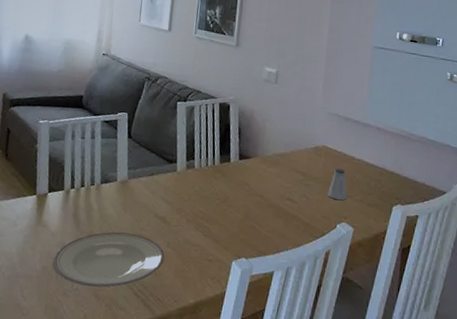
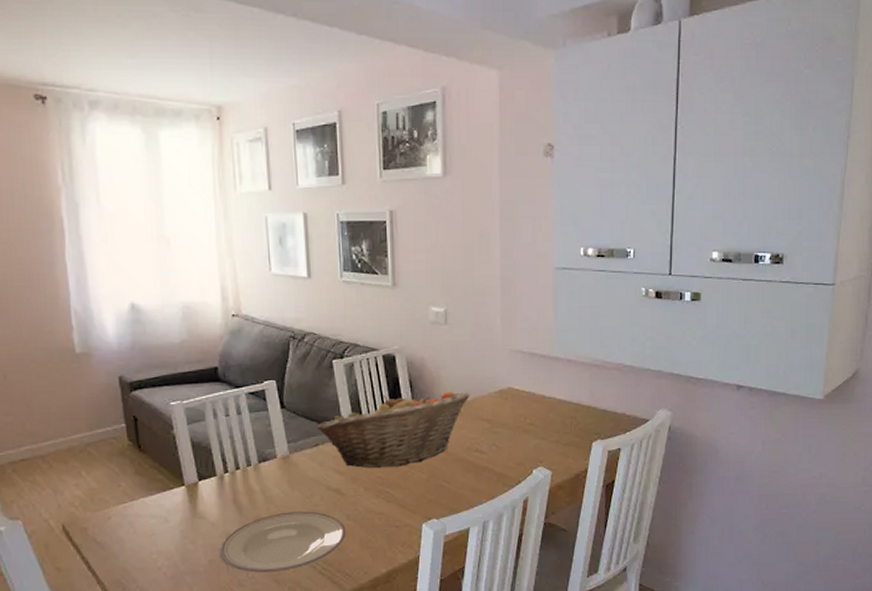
fruit basket: none [155,138,289,205] -> present [317,391,470,469]
saltshaker: present [327,168,347,200] -> none [519,410,541,443]

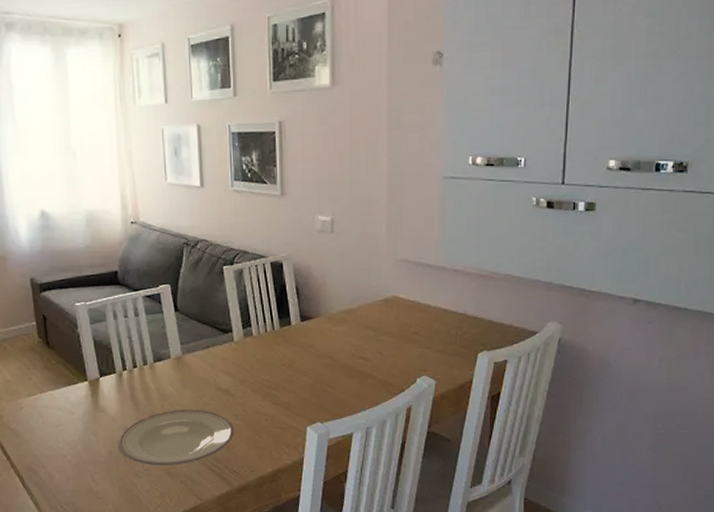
fruit basket: present [317,391,470,469] -> none [208,298,355,372]

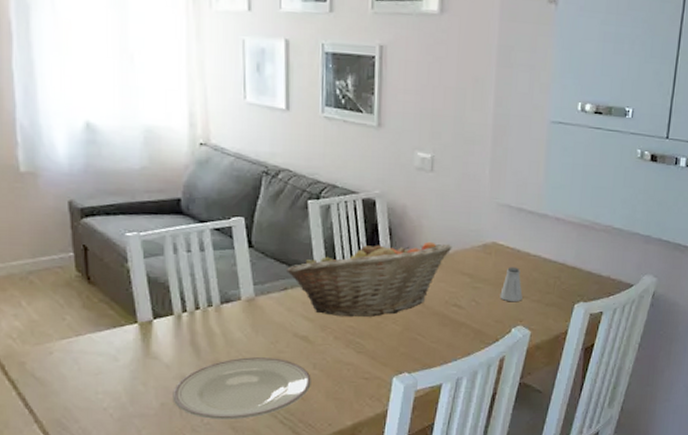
fruit basket: none [208,298,355,372] -> present [287,241,452,318]
saltshaker: none [403,319,426,352] -> present [500,267,523,301]

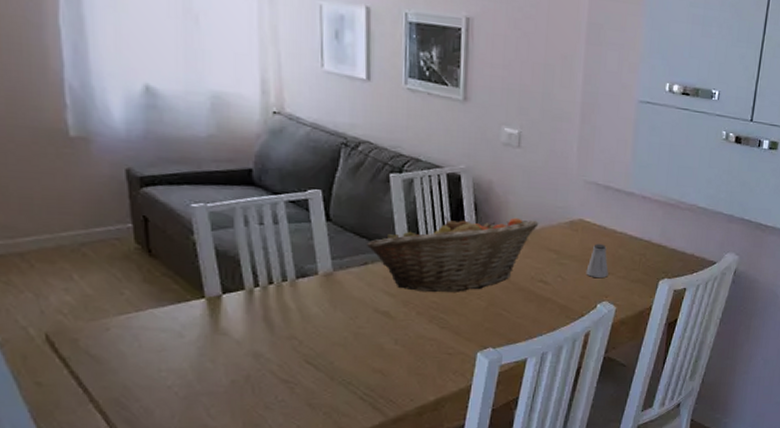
plate: present [172,357,311,420] -> none [244,333,393,397]

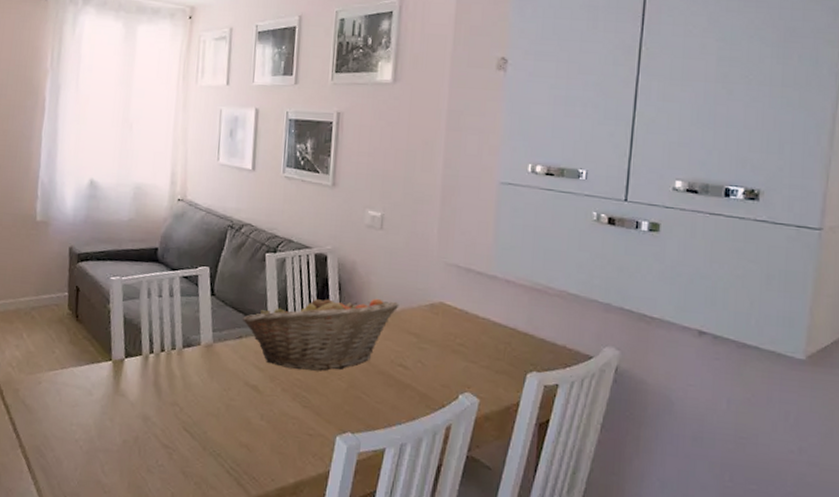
saltshaker: present [586,243,609,278] -> none [447,328,471,366]

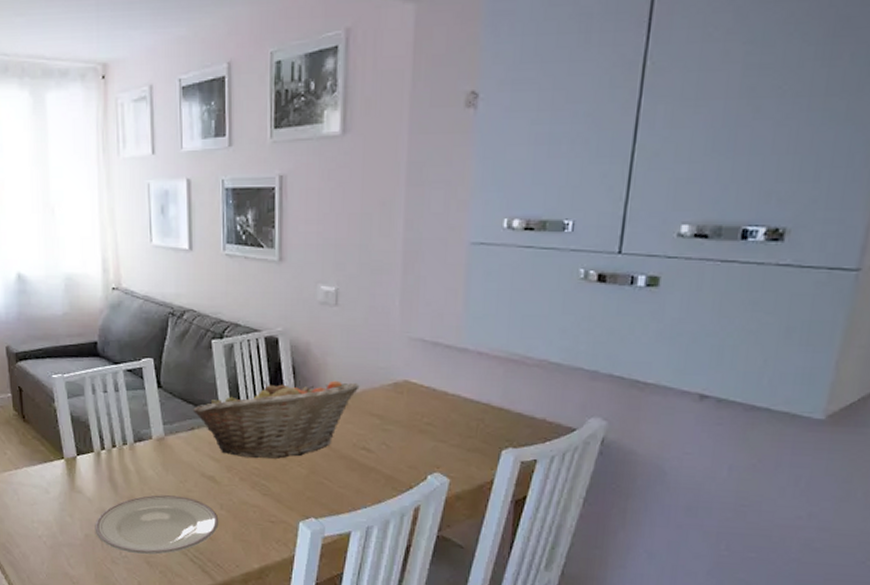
plate: none [133,402,258,465] -> present [95,495,219,555]

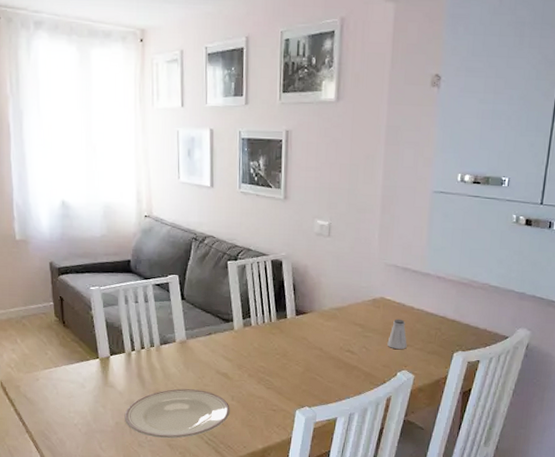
fruit basket: present [193,380,360,459] -> none [211,295,346,359]
saltshaker: none [413,407,440,446] -> present [387,319,407,349]

